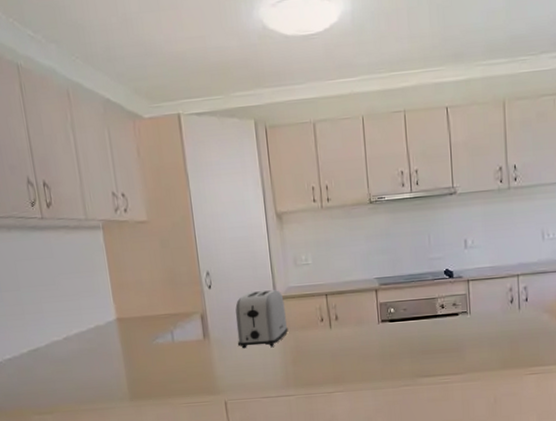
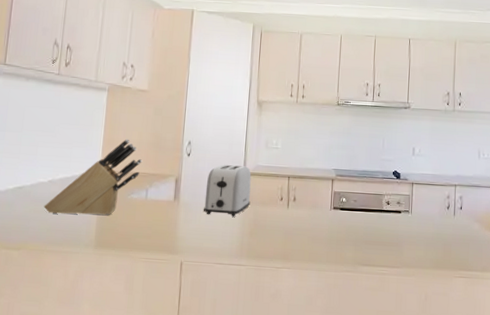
knife block: none [65,279,160,373] -> present [44,139,143,216]

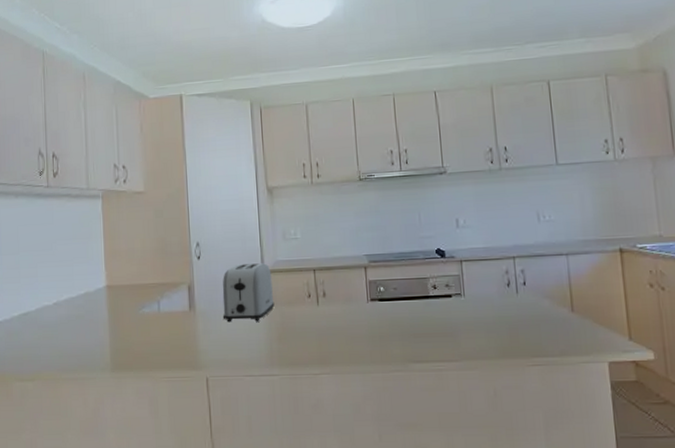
knife block: present [44,139,143,216] -> none [52,248,150,339]

